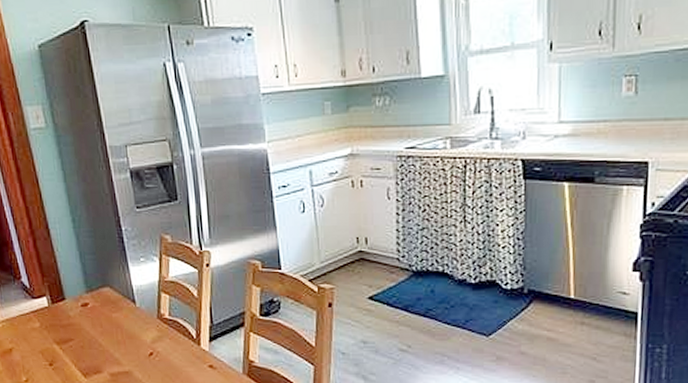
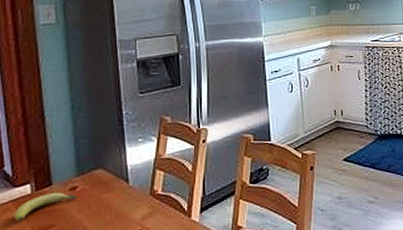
fruit: none [37,307,89,331] -> present [14,192,77,220]

